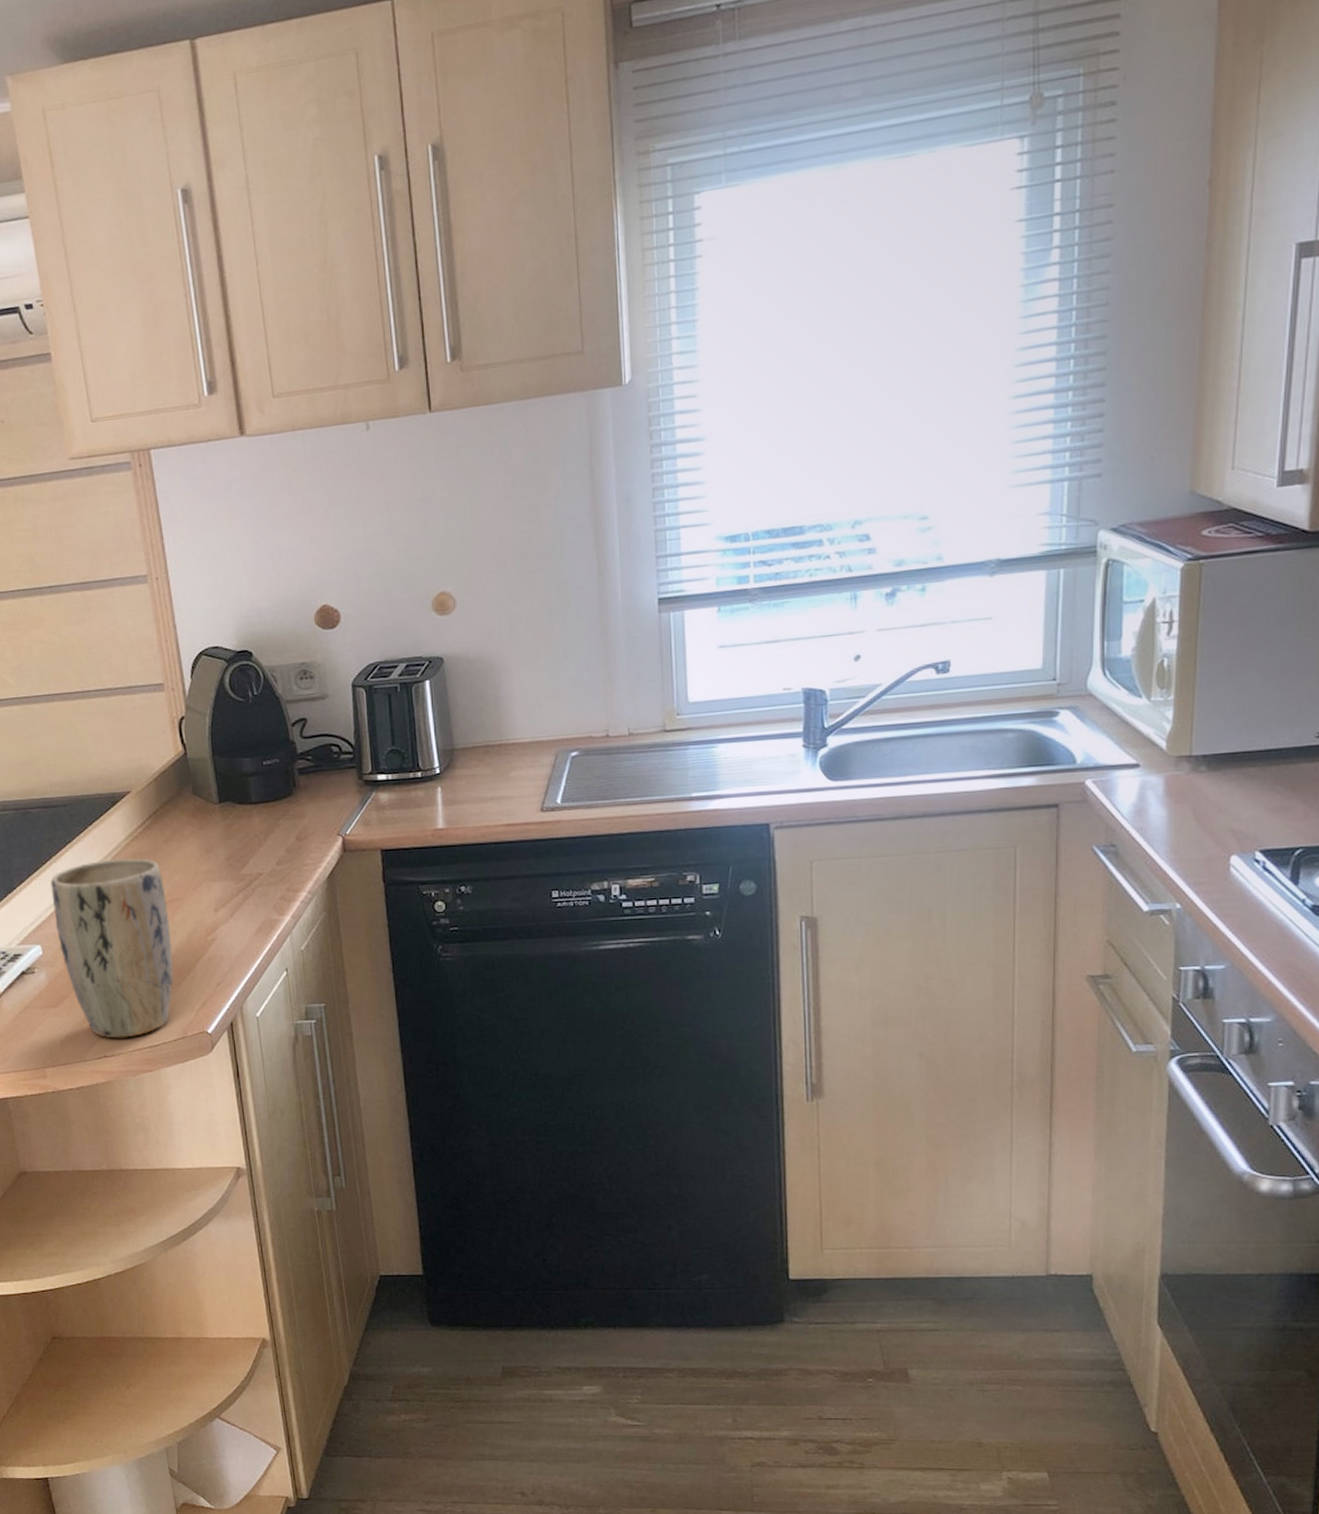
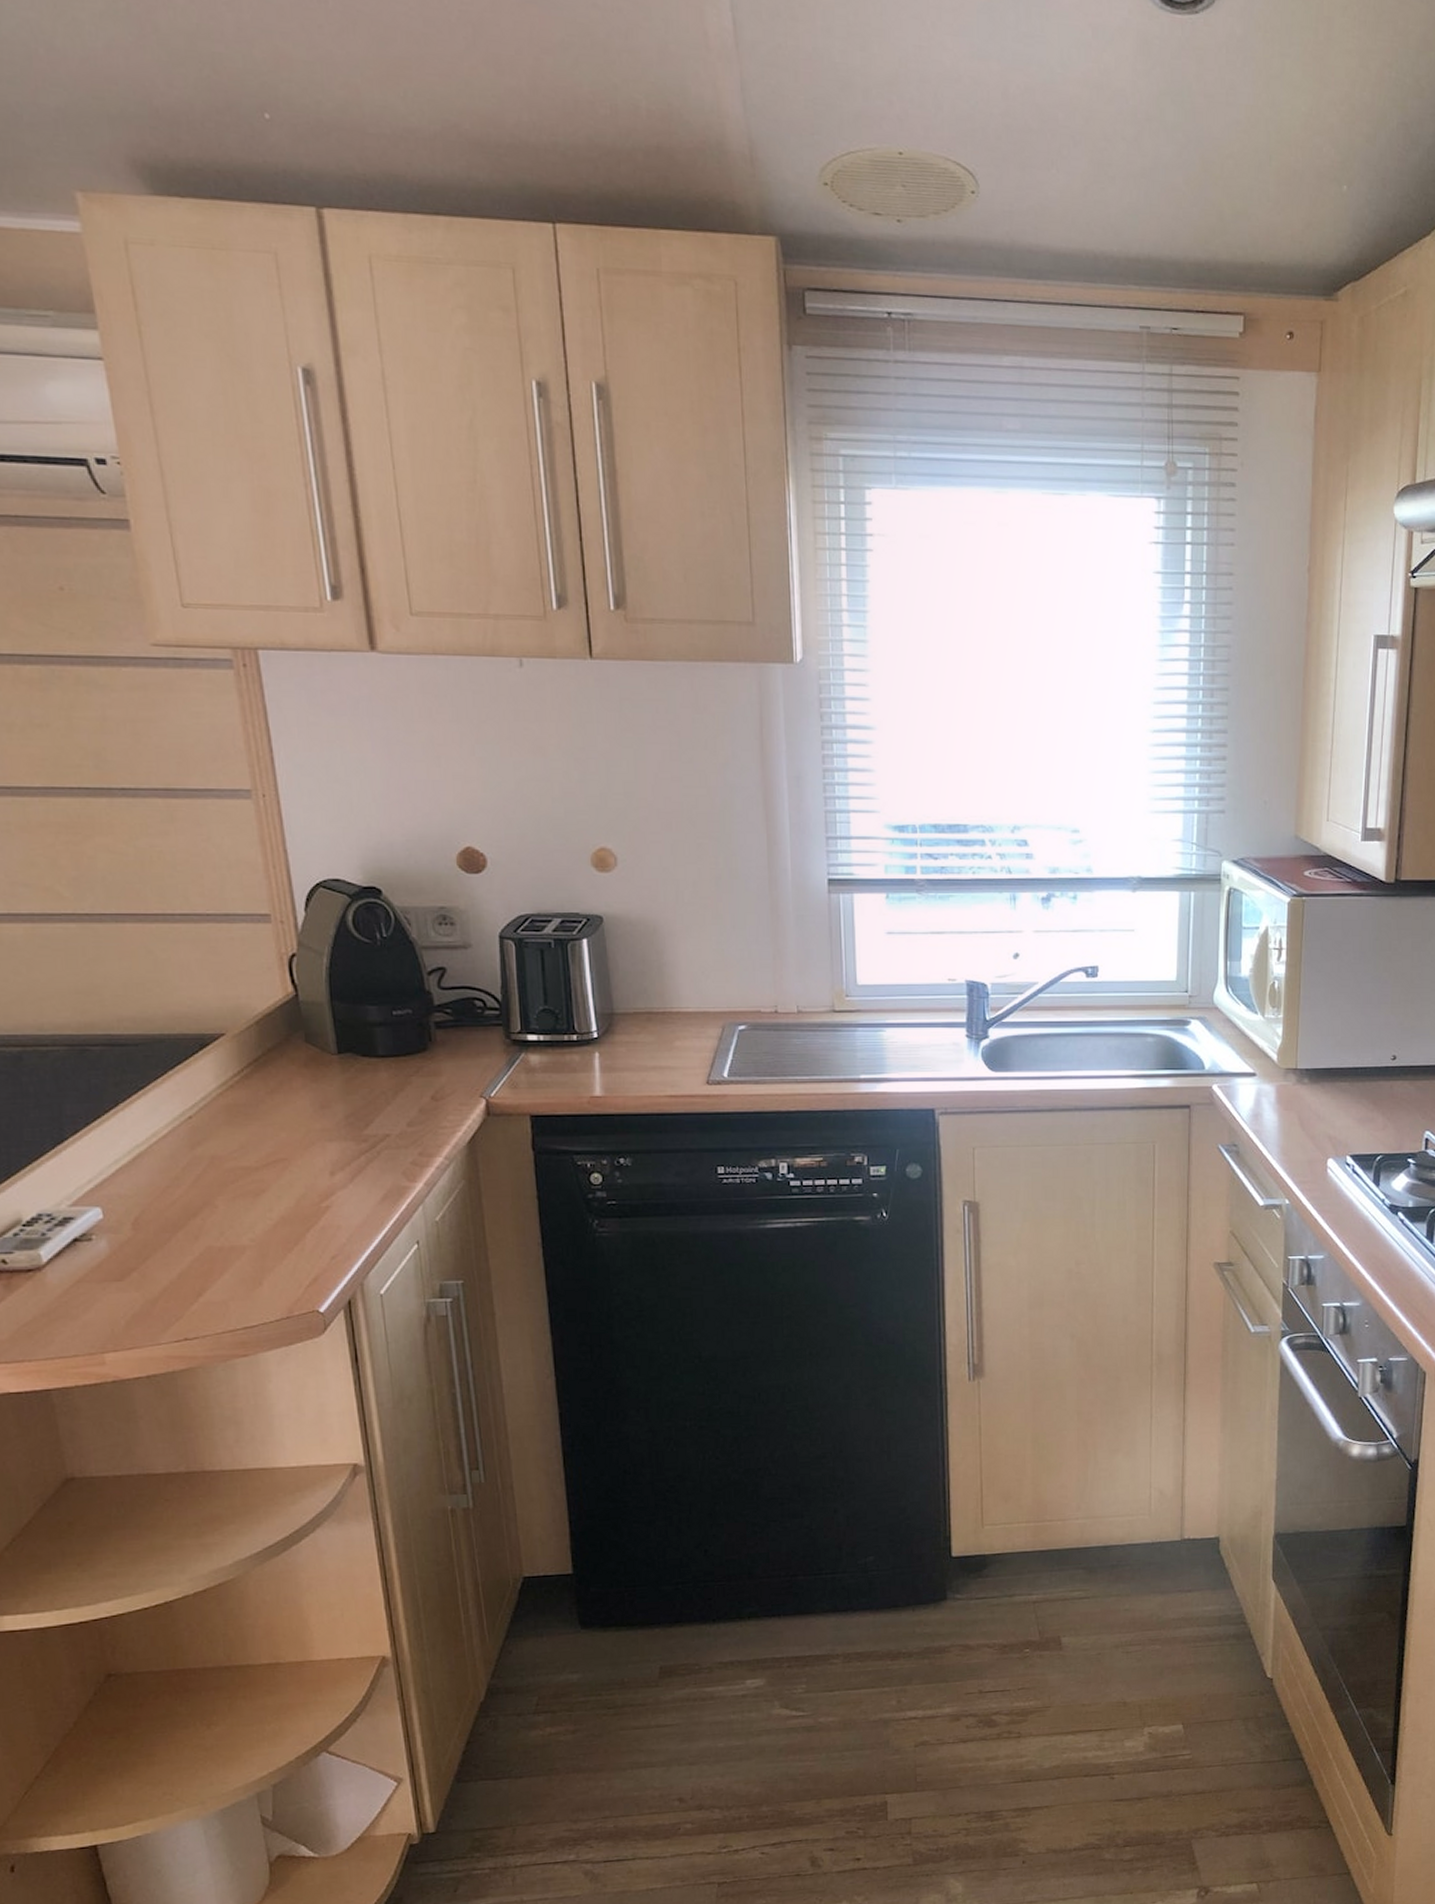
plant pot: present [50,858,174,1039] -> none [116,1111,277,1318]

